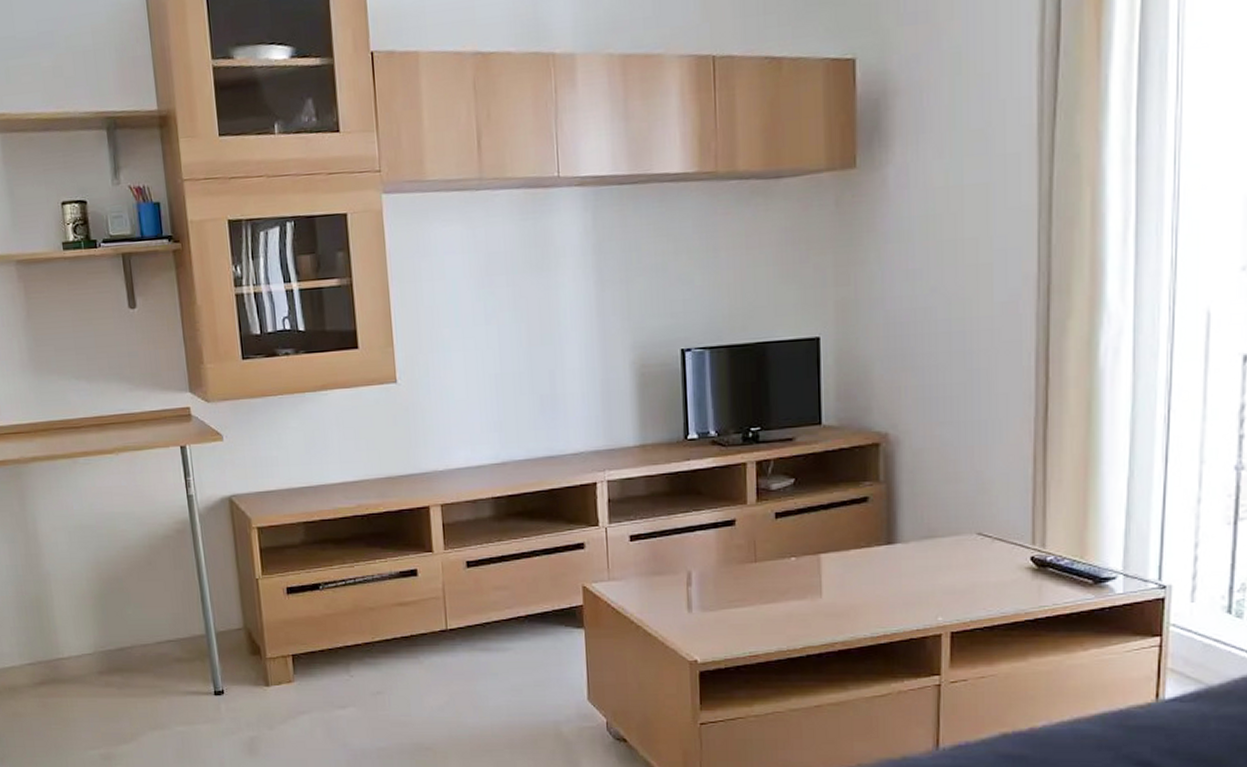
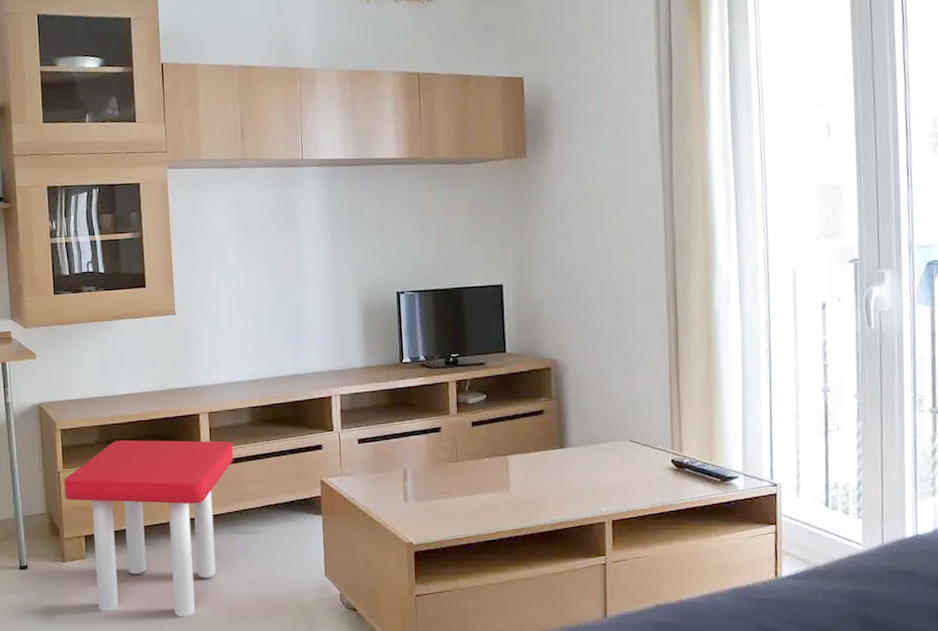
stool: none [264,539,473,750] -> present [64,440,234,618]

